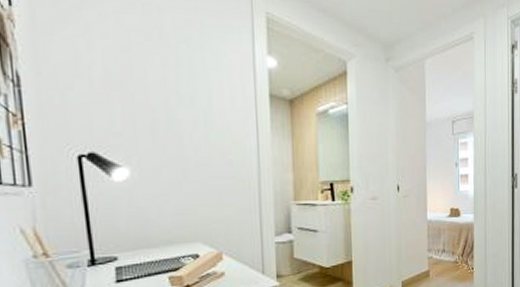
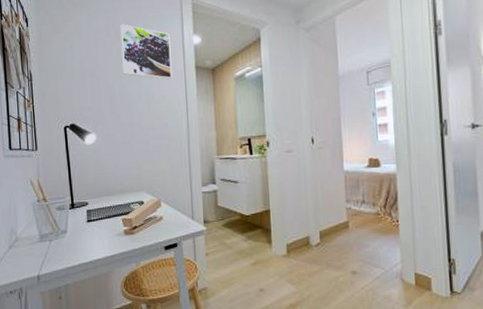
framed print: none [166,27,239,106] -> present [120,24,172,80]

